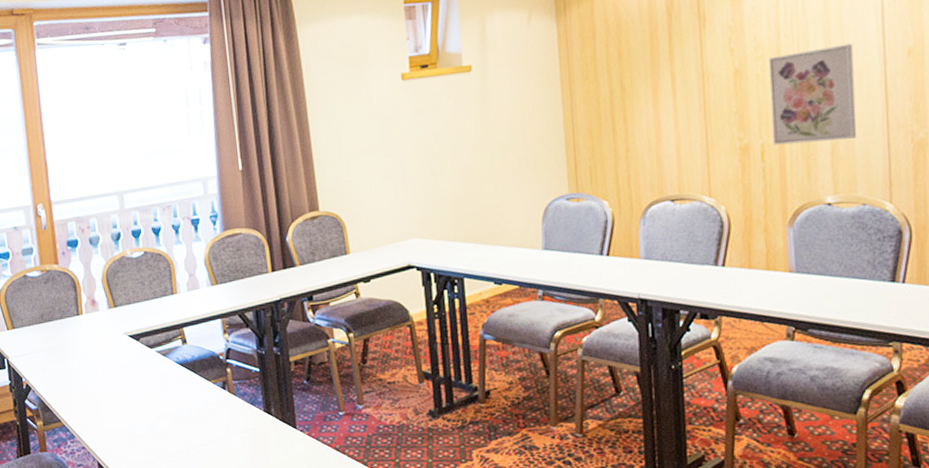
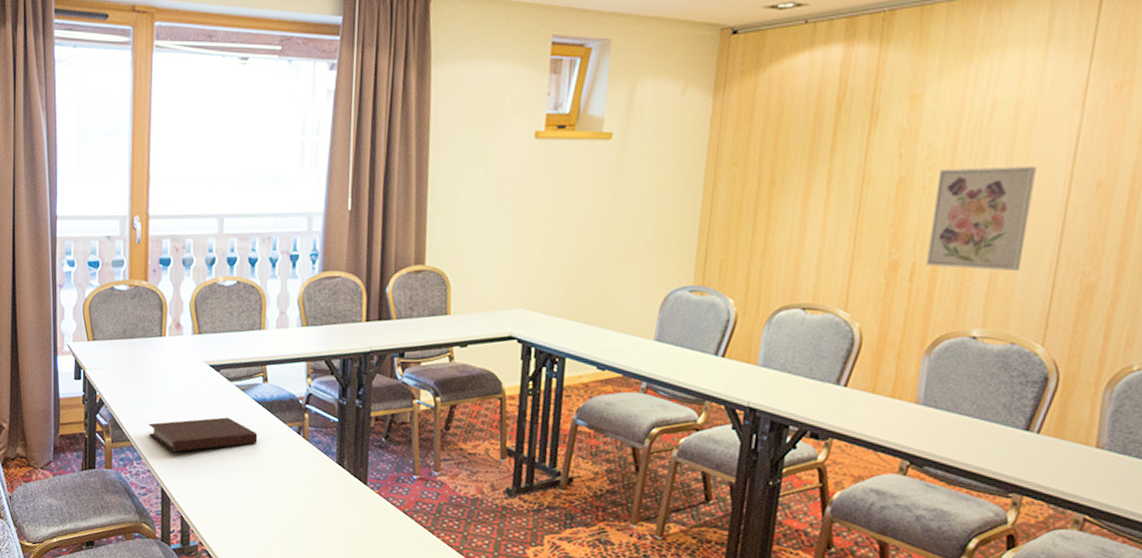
notebook: none [77,383,185,425] -> present [148,417,258,452]

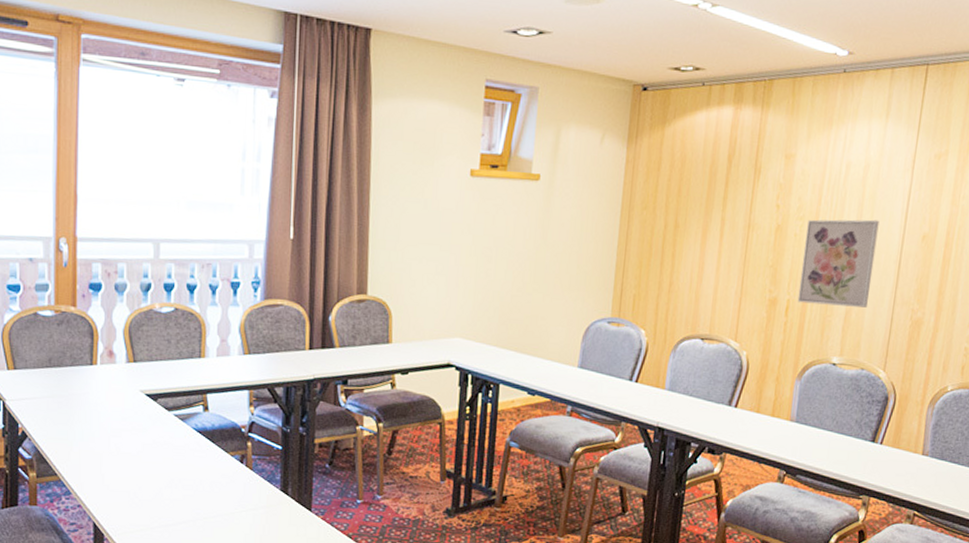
notebook: present [148,417,258,452] -> none [78,447,198,485]

